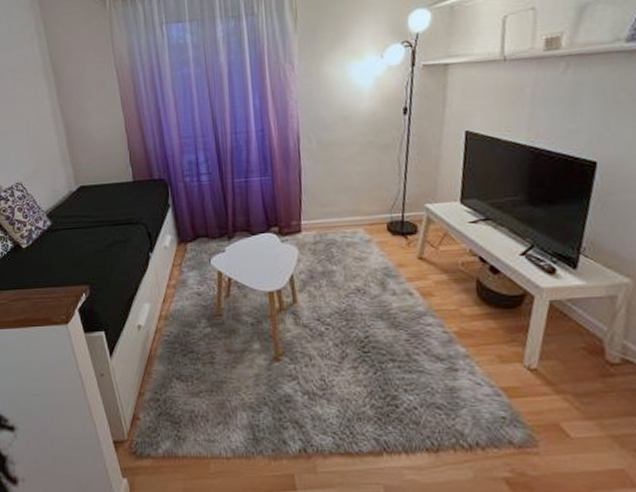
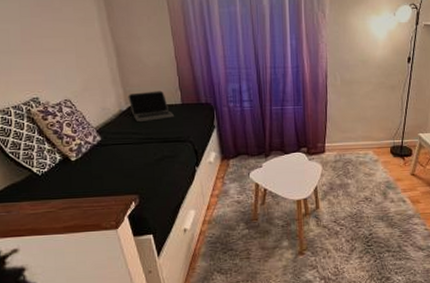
laptop: none [77,167,125,204] -> present [128,90,174,123]

